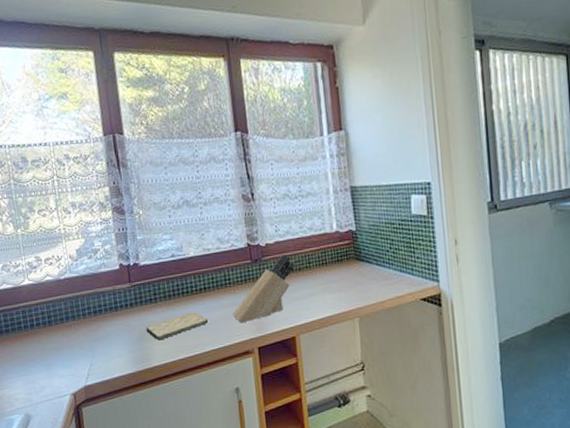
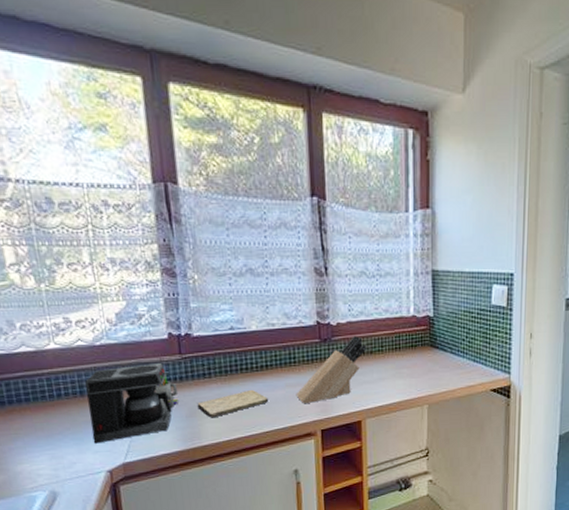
coffee maker: none [53,292,130,369] -> present [85,363,178,444]

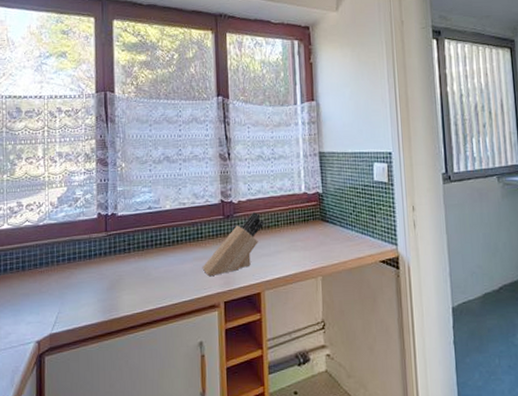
coffee maker: present [85,363,178,444] -> none [27,240,102,315]
cutting board: present [197,389,268,418] -> none [117,263,178,291]

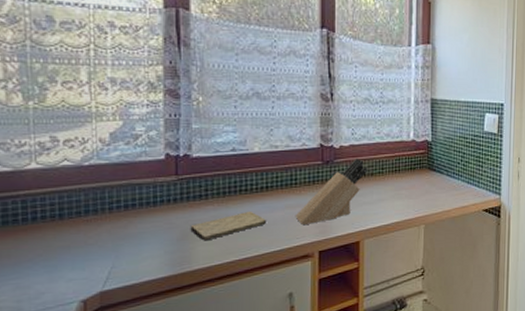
cutting board: none [117,263,178,291] -> present [190,211,266,241]

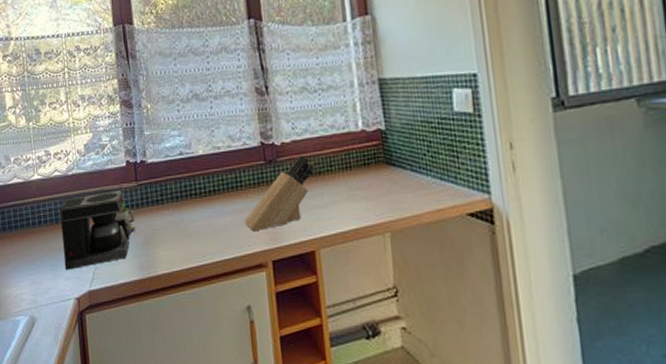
coffee maker: none [67,184,171,271] -> present [60,190,135,270]
cutting board: present [190,211,266,241] -> none [152,215,217,246]

